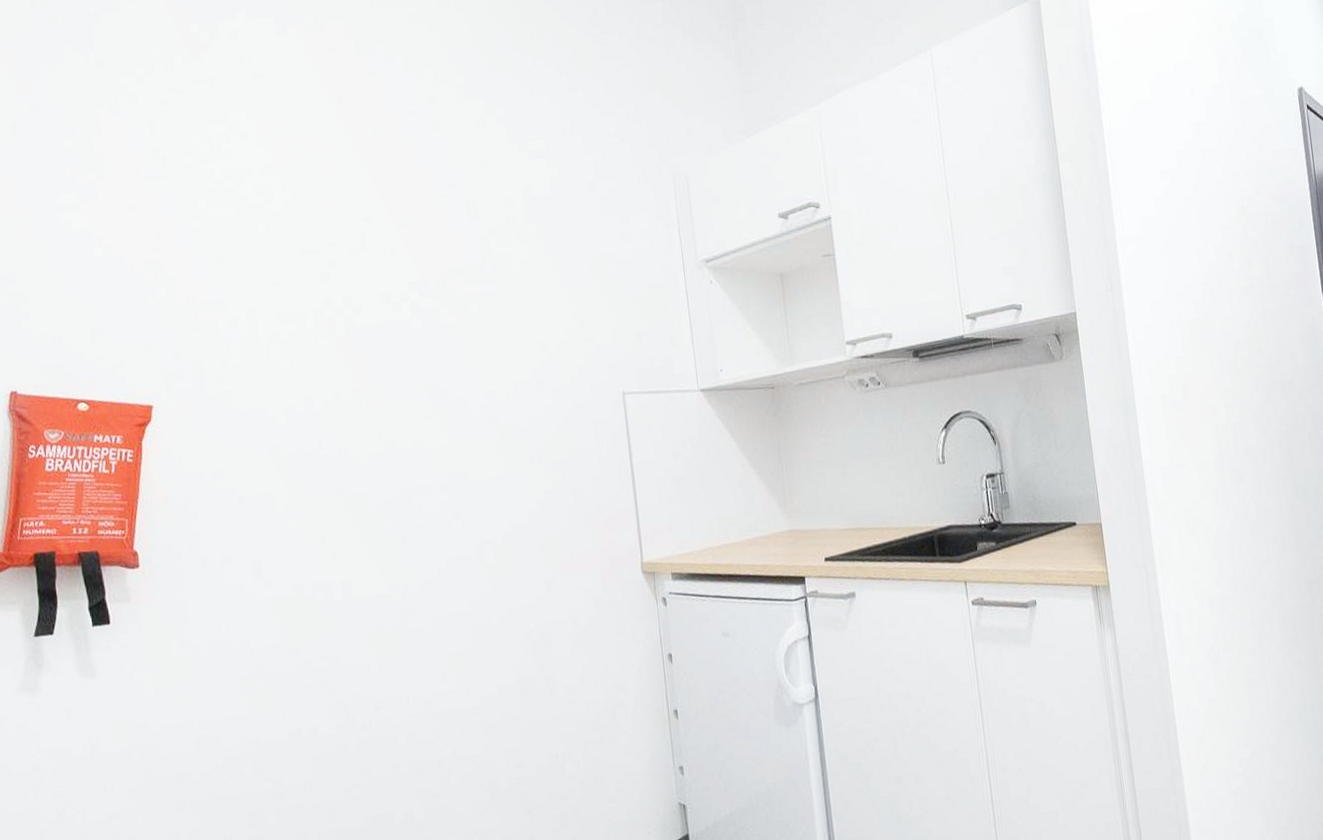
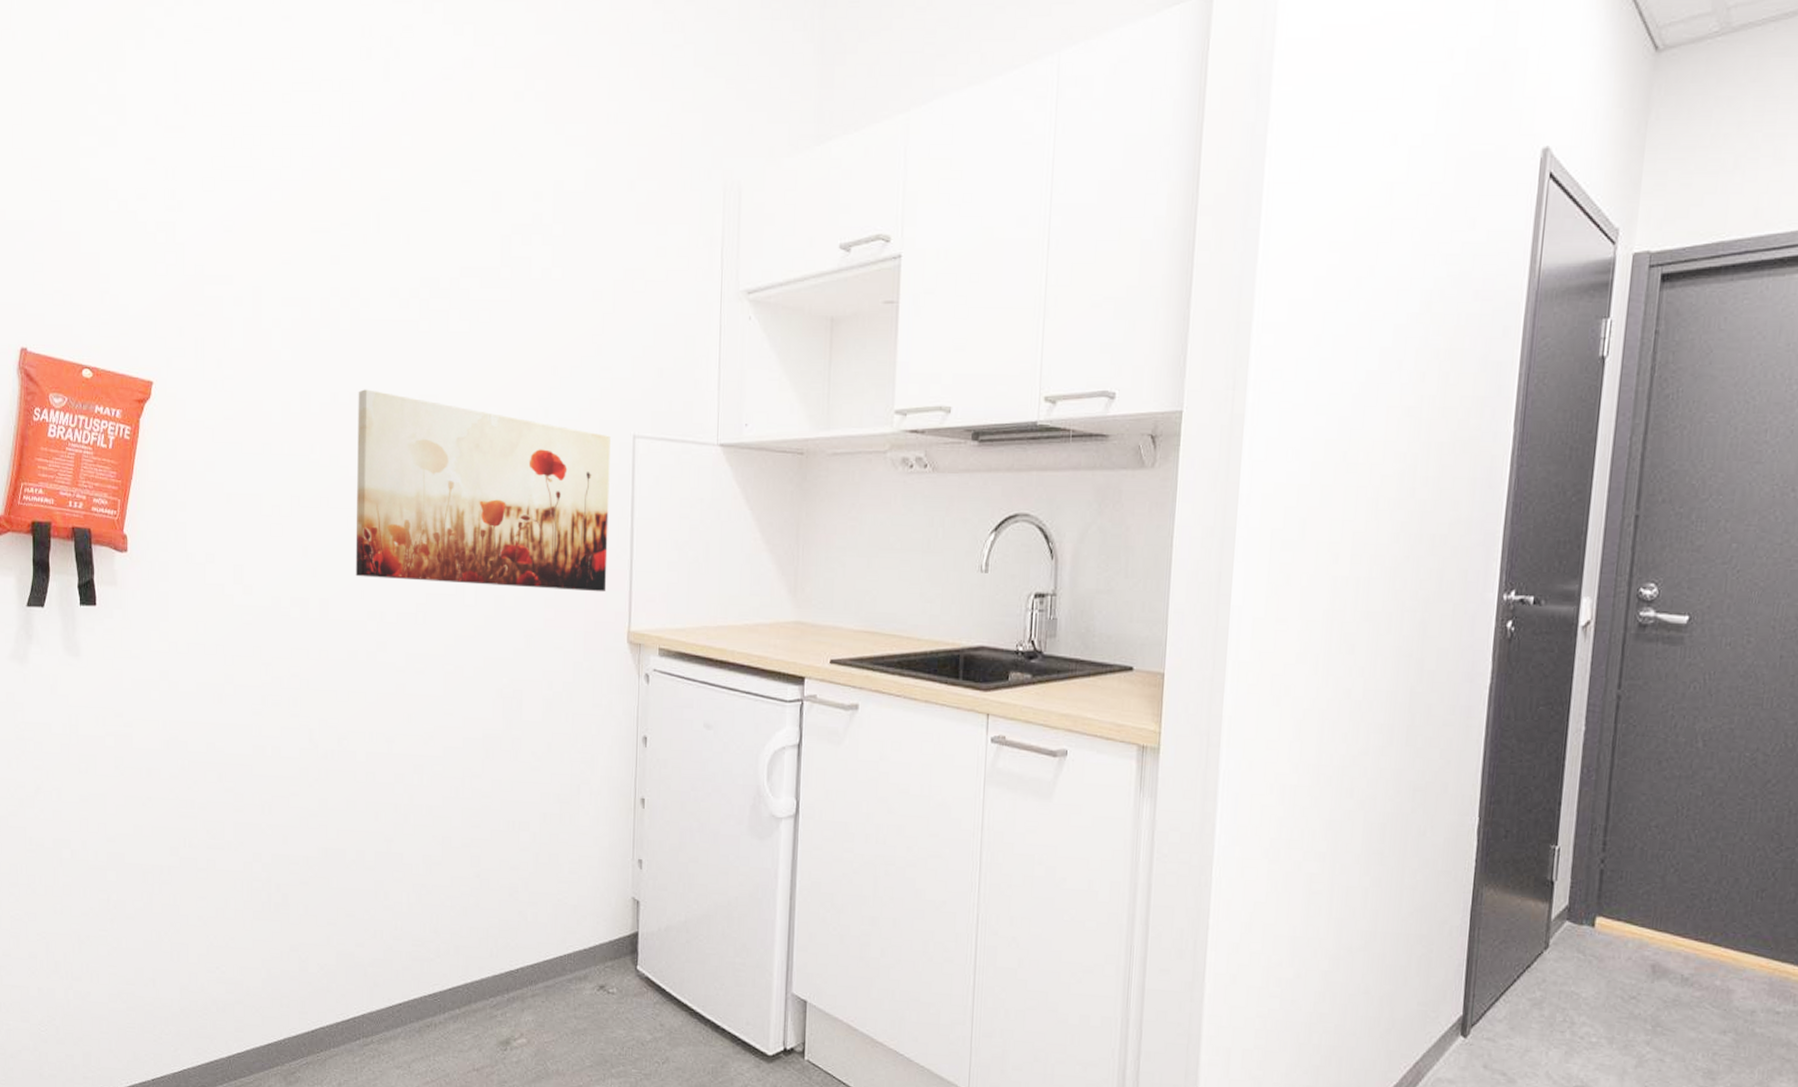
wall art: none [360,385,617,555] -> present [355,389,611,592]

